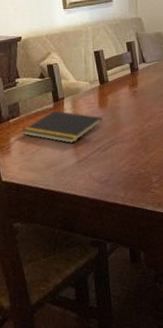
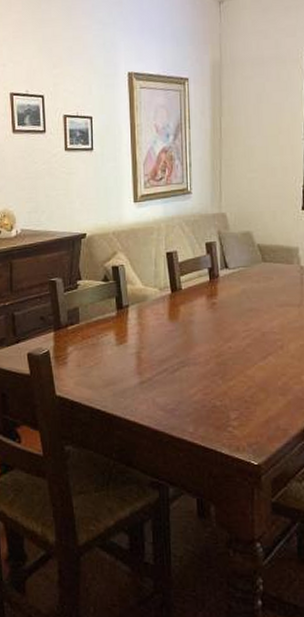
notepad: present [21,110,102,144] -> none [80,319,172,361]

